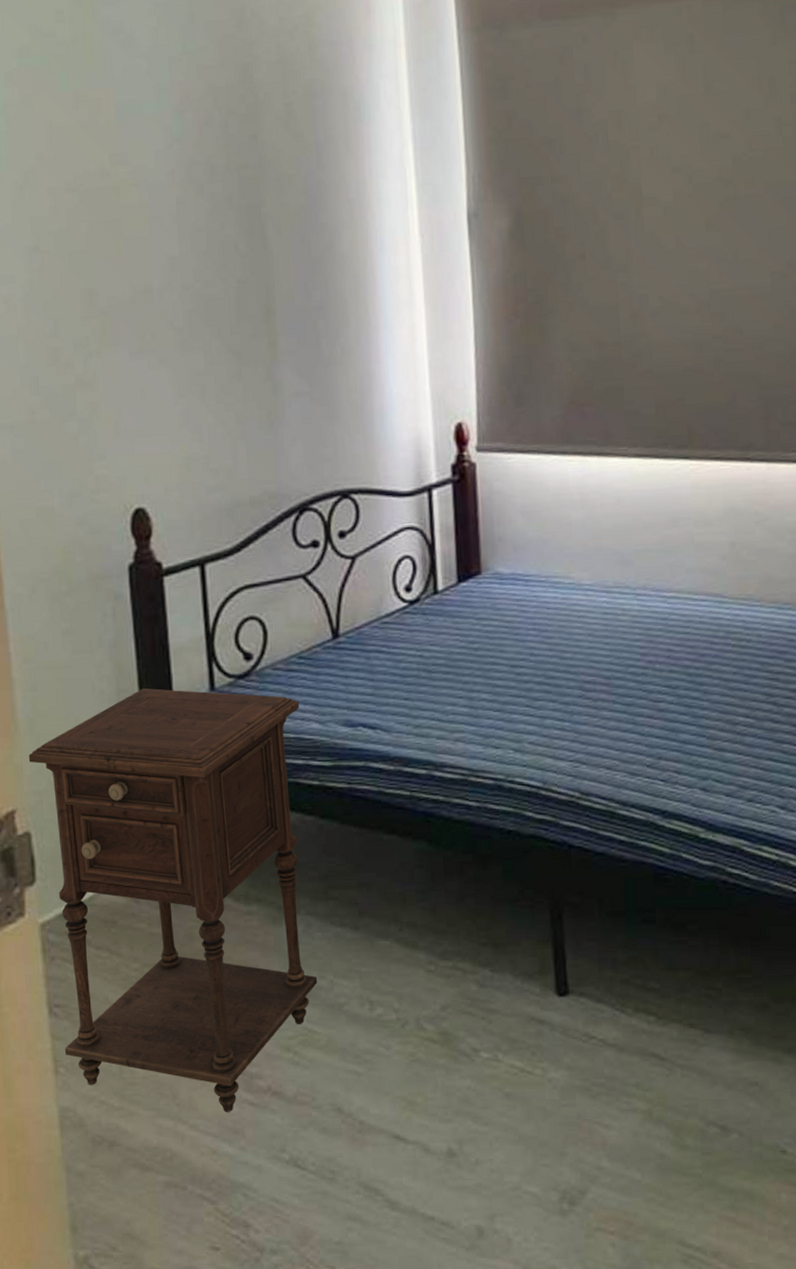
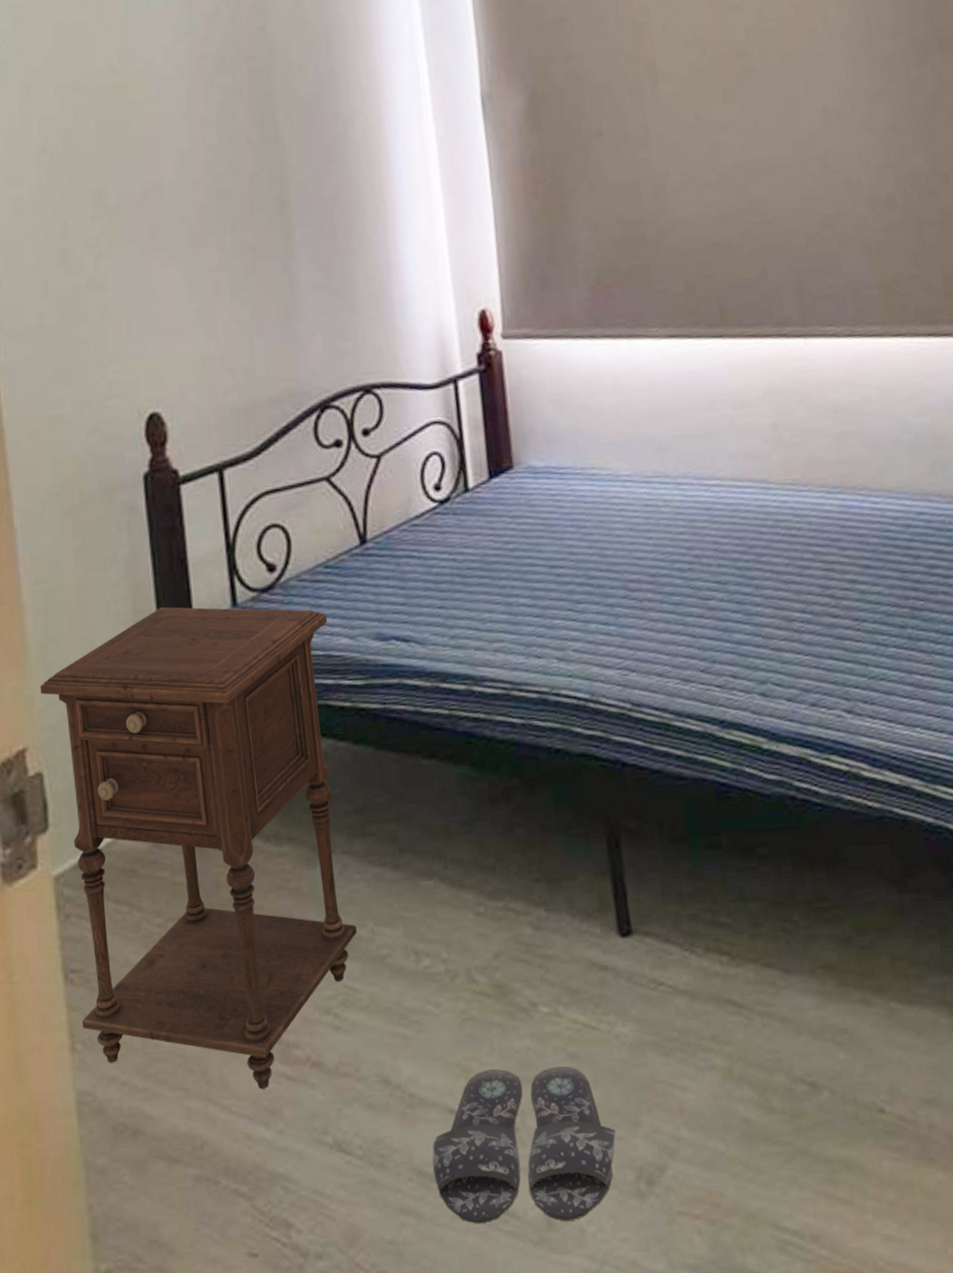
slippers: none [378,1104,544,1232] -> present [432,1066,616,1224]

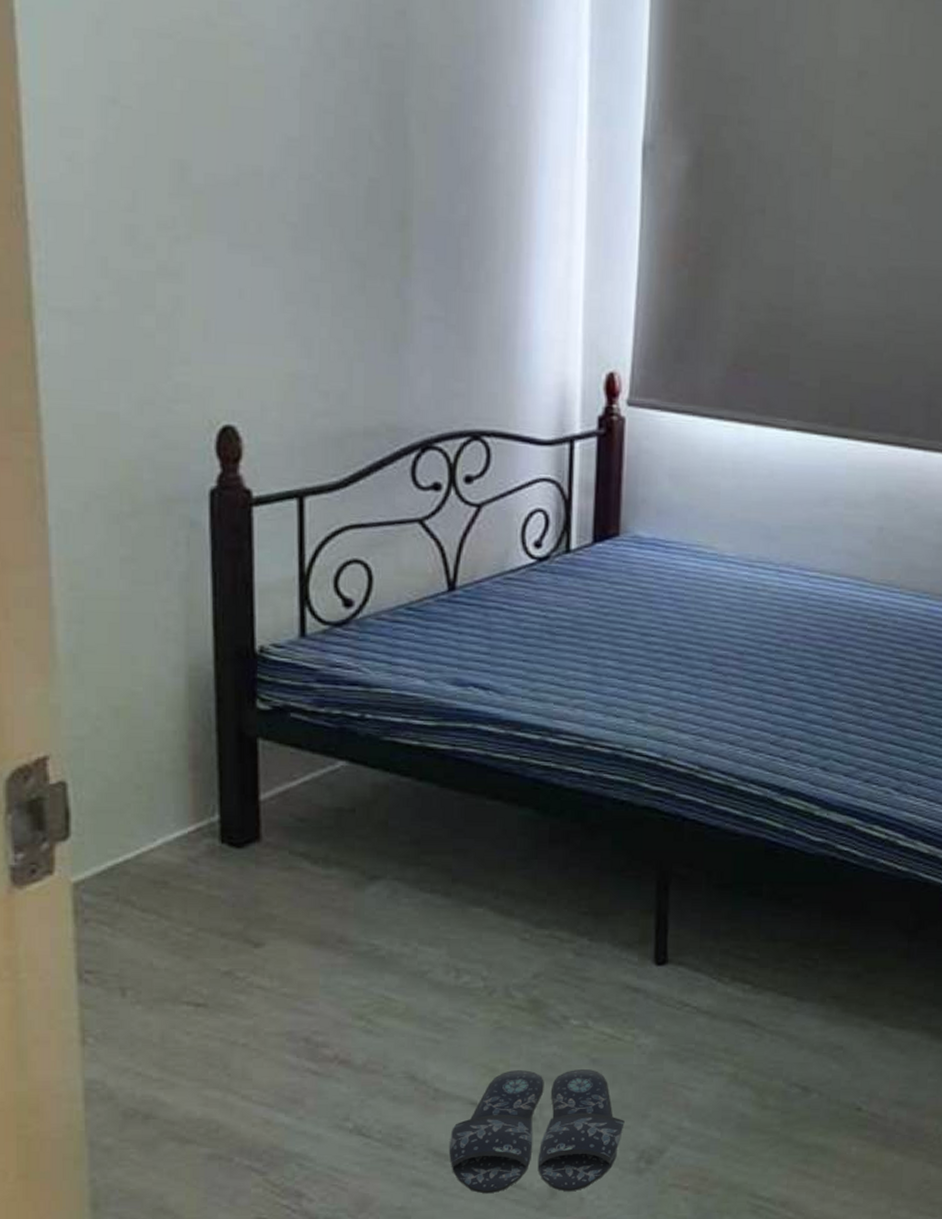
nightstand: present [39,607,358,1089] -> none [68,630,404,1082]

